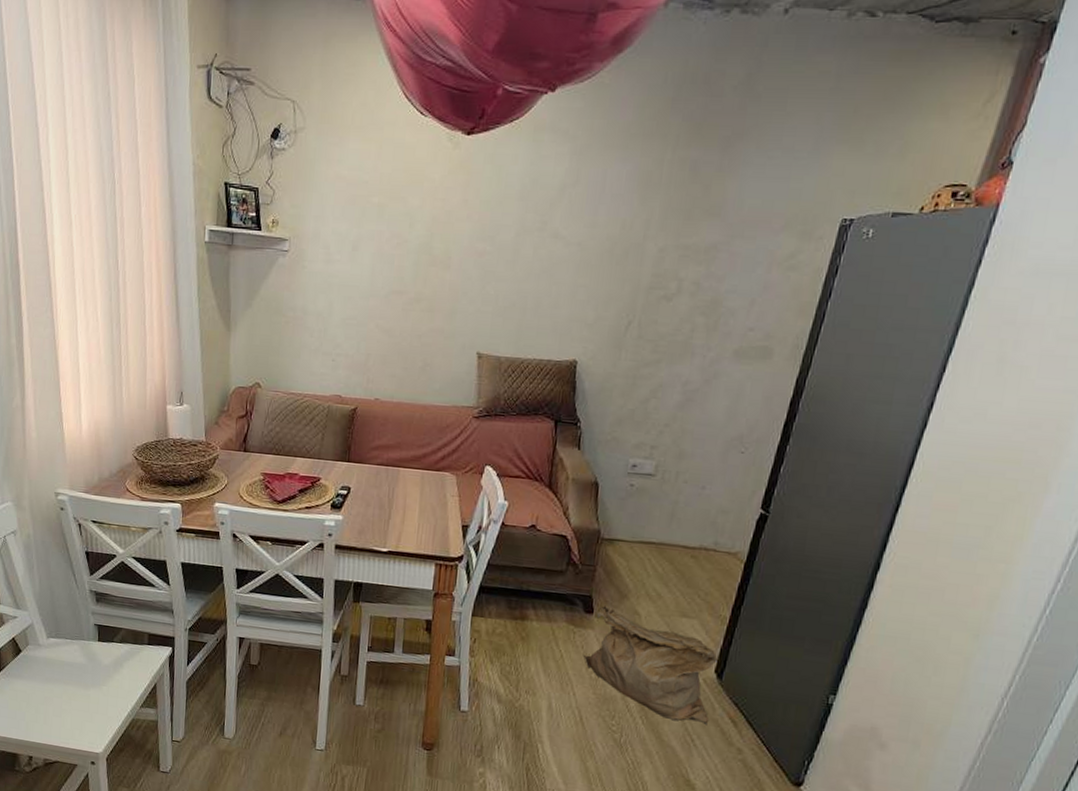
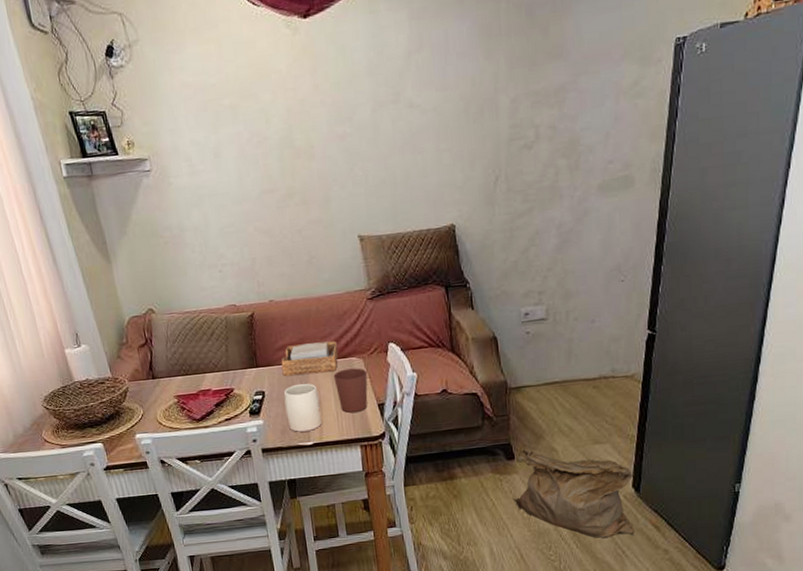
mug: none [367,487,405,537] -> present [283,383,323,432]
napkin holder: none [372,447,434,483] -> present [281,341,338,377]
dixie cup: none [422,482,457,529] -> present [333,368,368,413]

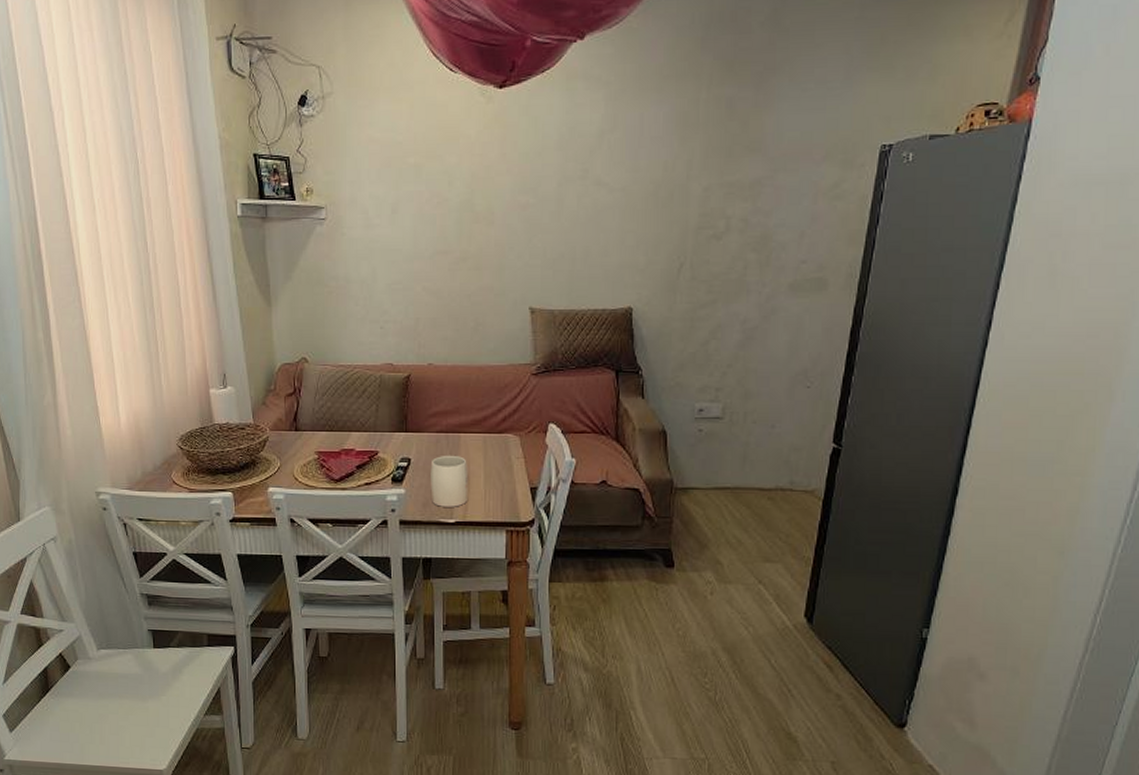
napkin holder: present [281,341,338,377] -> none [432,413,495,447]
dixie cup: present [333,368,368,413] -> none [486,445,522,494]
bag: present [512,448,635,539] -> none [668,557,806,674]

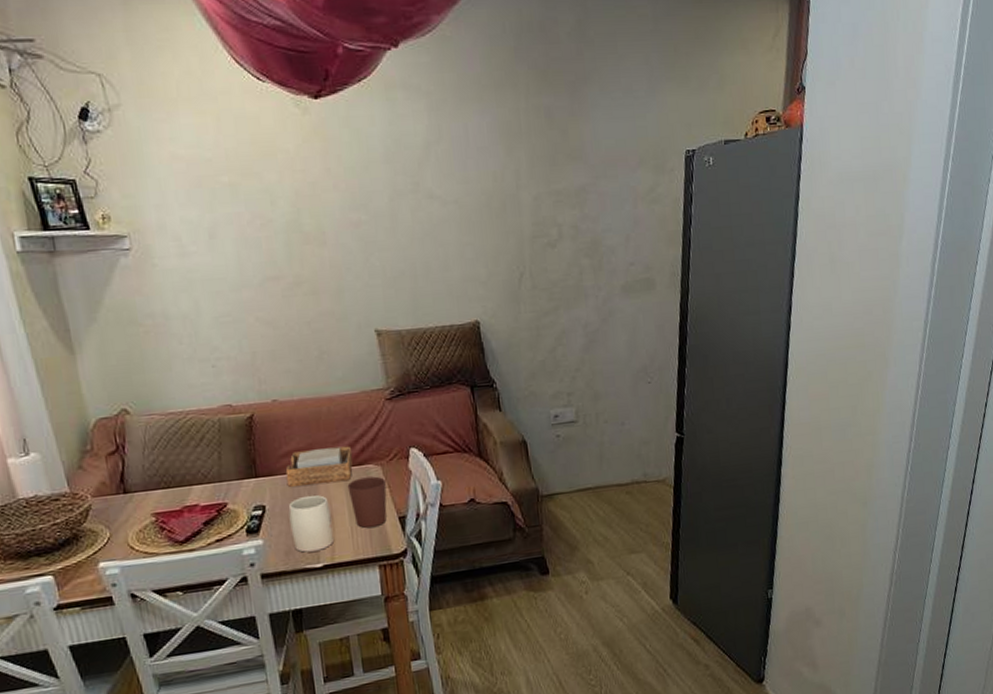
napkin holder: none [432,413,495,447] -> present [285,446,353,488]
dixie cup: none [486,445,522,494] -> present [347,476,387,529]

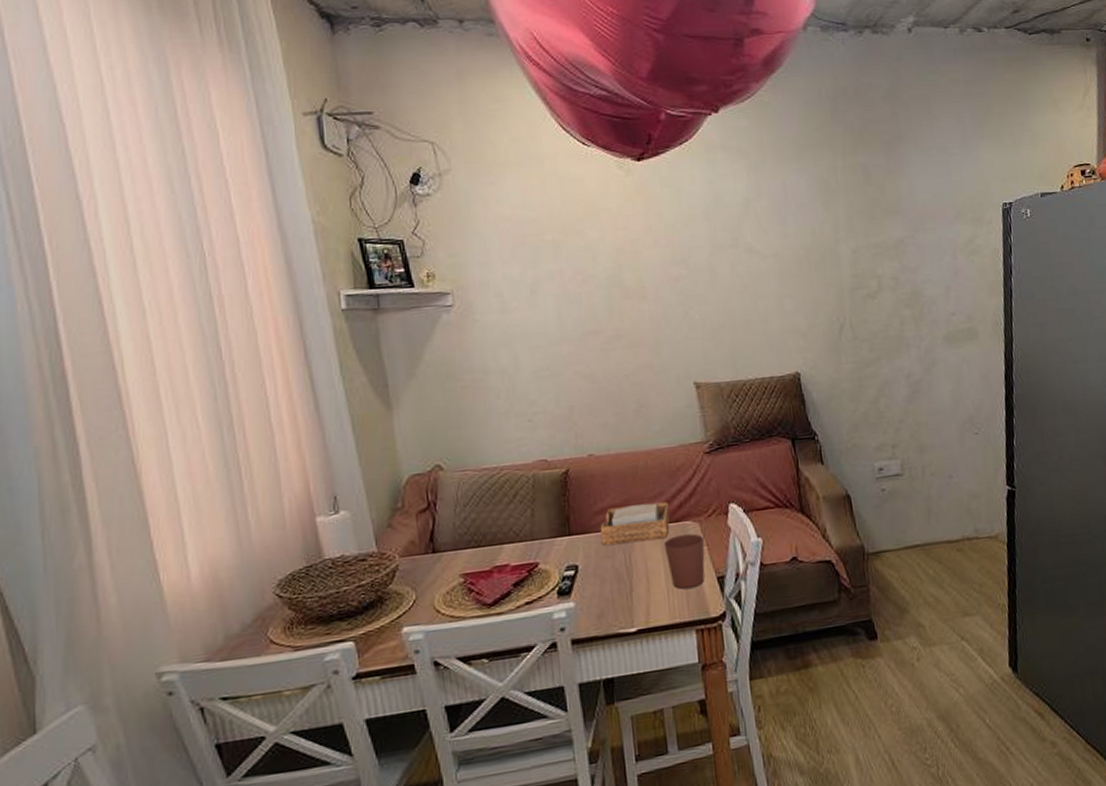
mug: present [288,495,335,553] -> none [602,553,650,616]

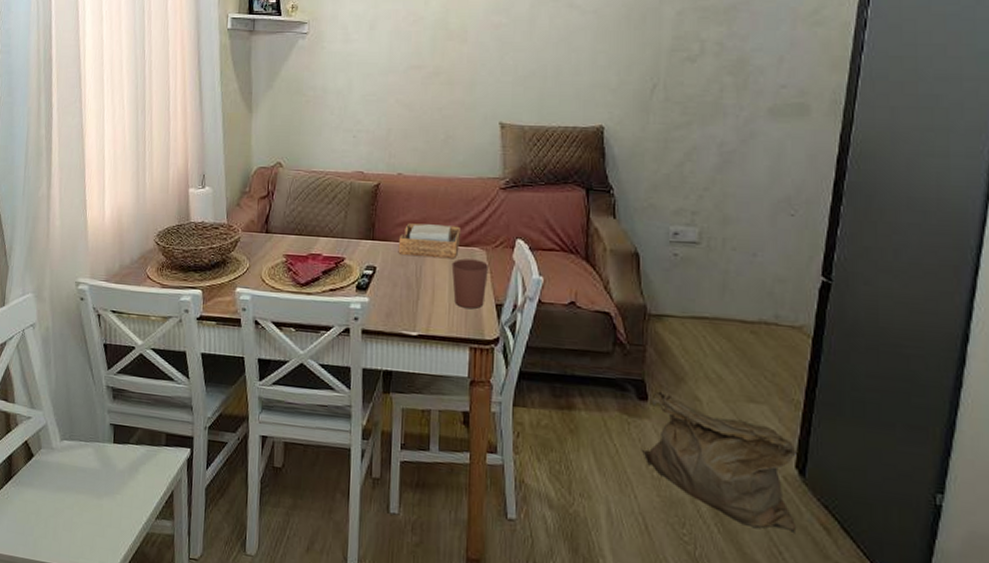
bag: none [878,625,1018,733] -> present [641,389,797,534]

